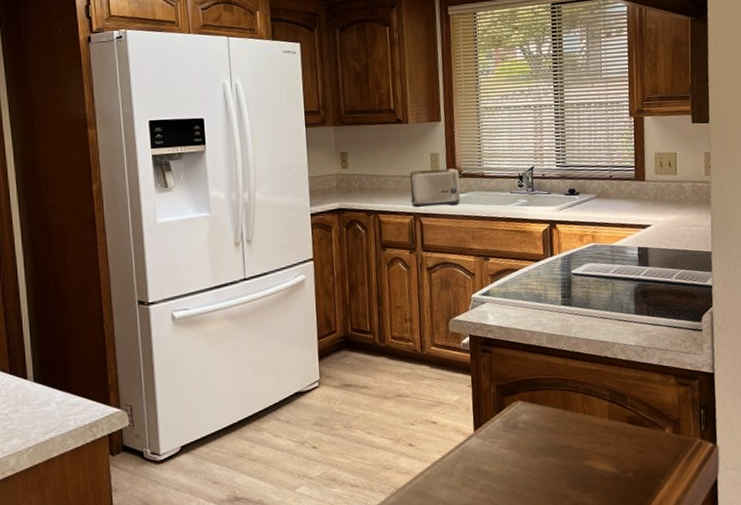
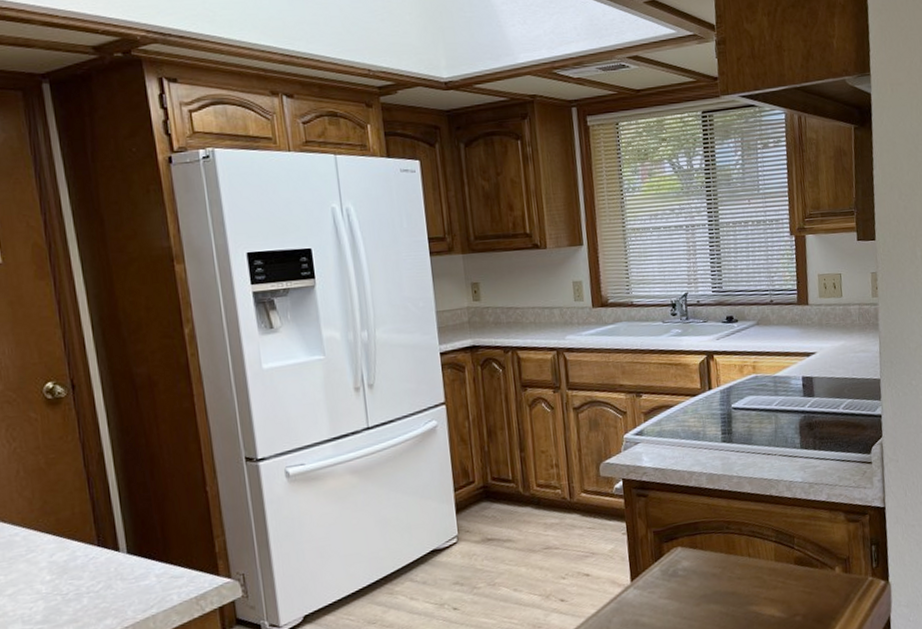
toaster: present [409,168,463,208] -> none [550,297,609,342]

